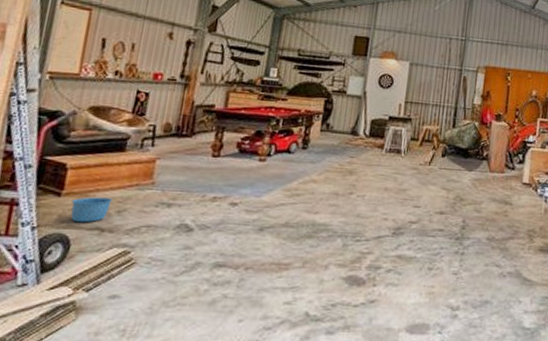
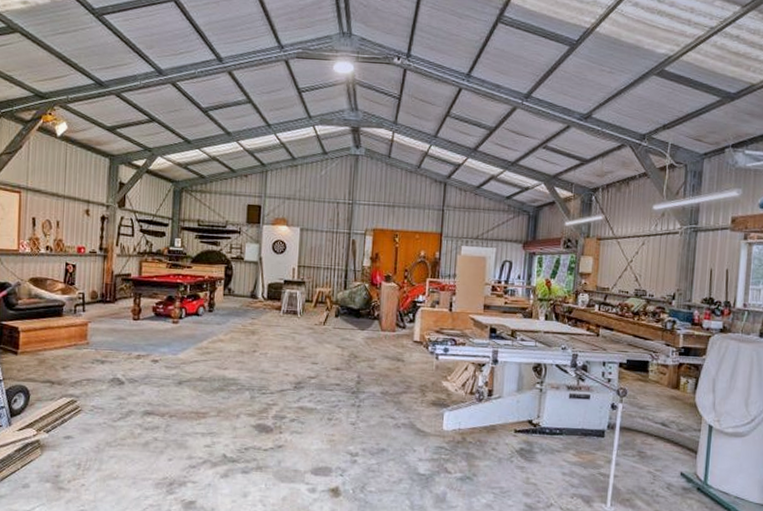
bowl: present [70,197,113,223] -> none [26,355,57,377]

